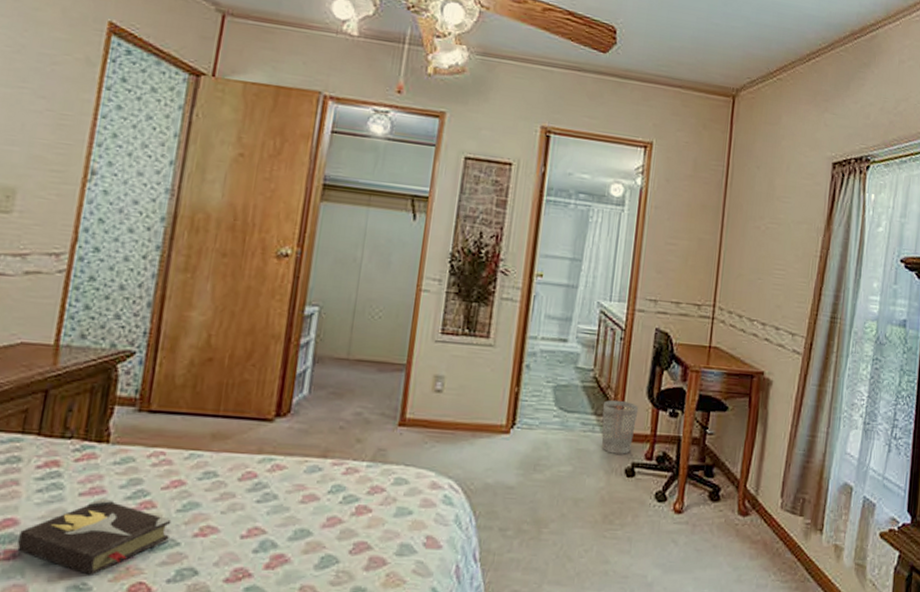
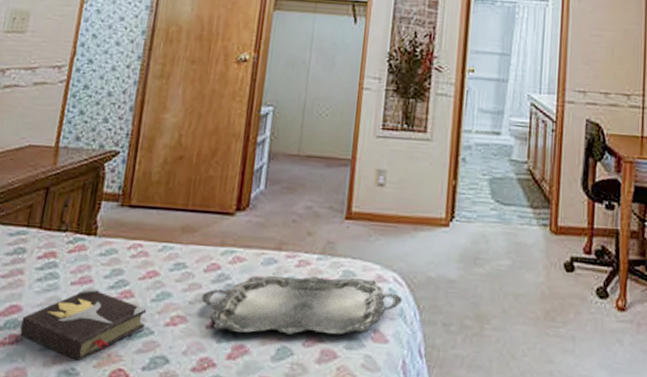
serving tray: none [235,483,458,543] -> present [201,275,403,335]
wastebasket: present [601,400,639,454] -> none [538,192,574,248]

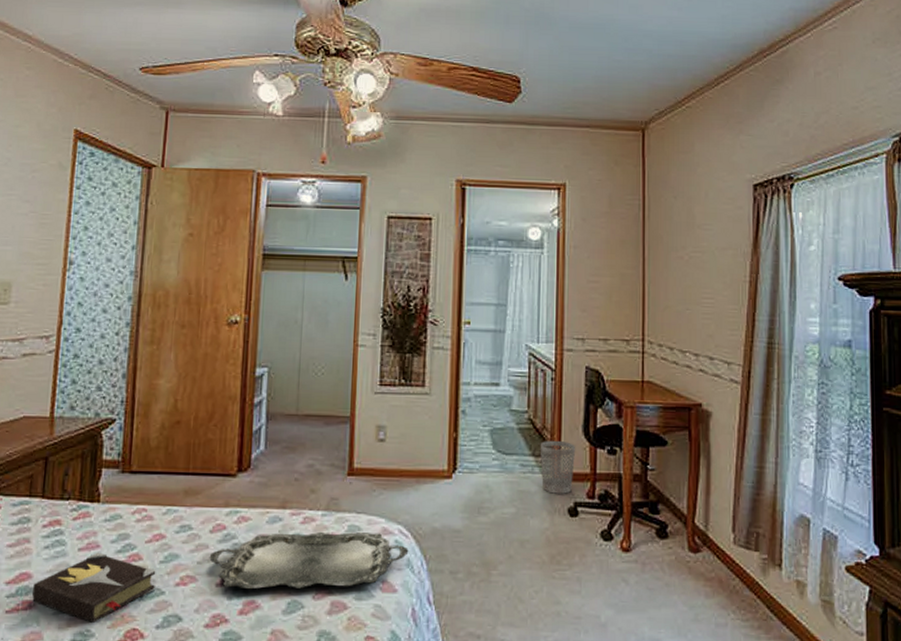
wastebasket: none [538,192,574,248] -> present [540,440,576,494]

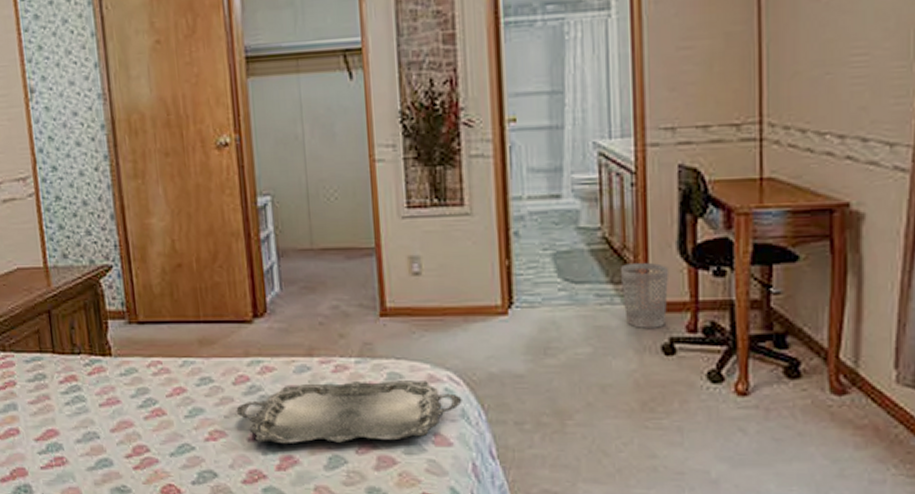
hardback book: present [32,552,156,623] -> none [62,407,184,478]

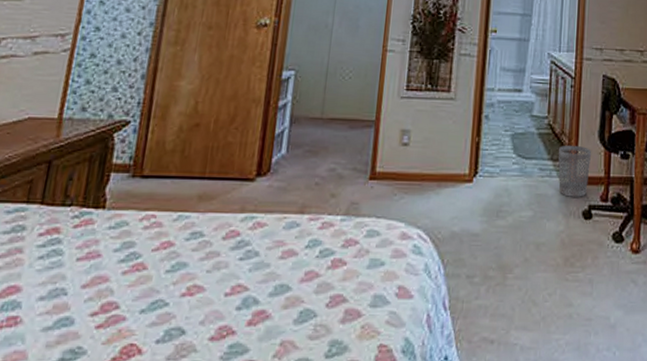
serving tray: present [236,380,462,444] -> none [219,237,427,299]

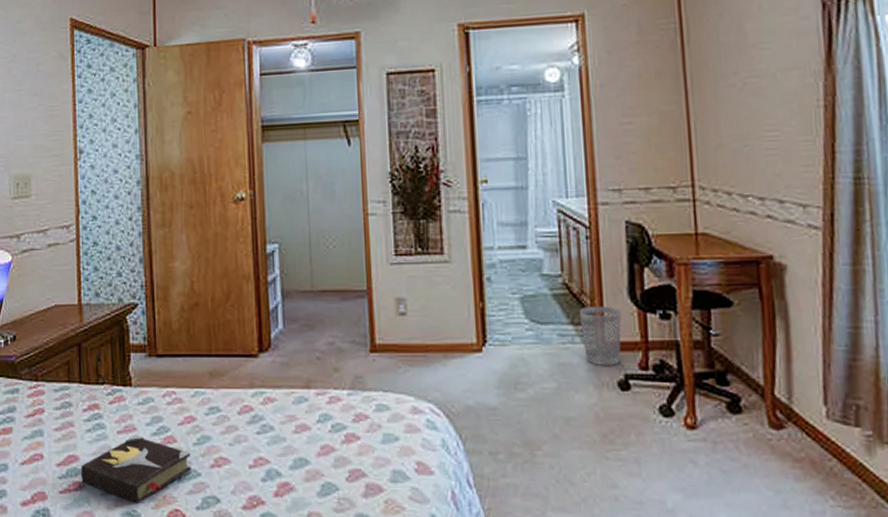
hardback book: none [19,262,161,339] -> present [81,435,192,503]

